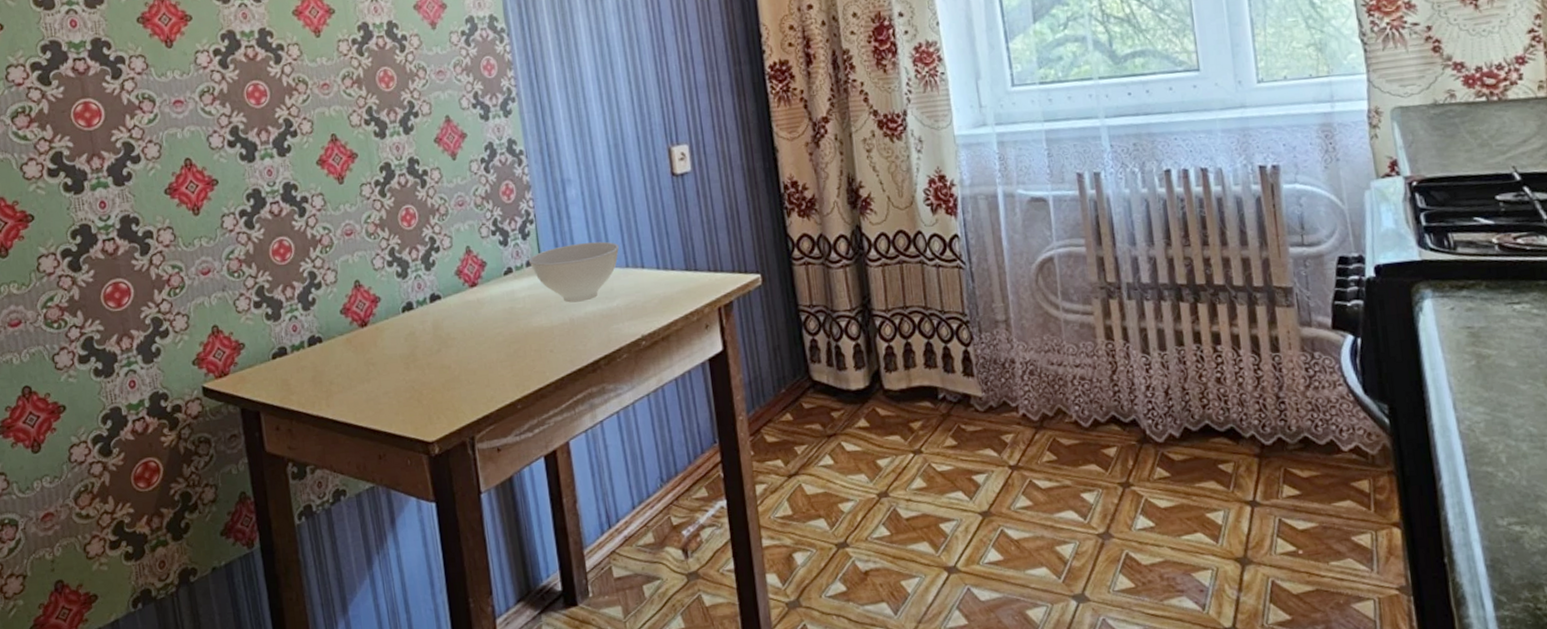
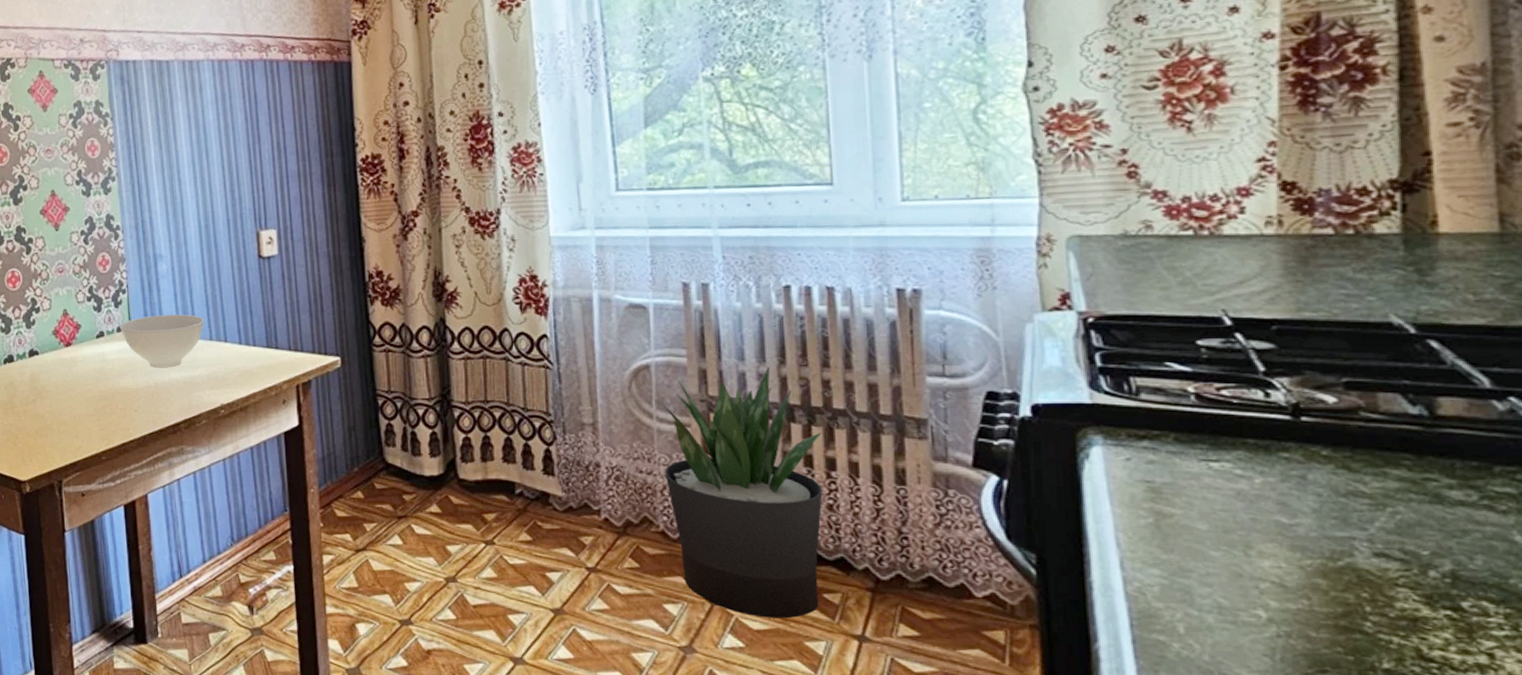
planter: none [1068,249,1216,495] -> present [663,367,823,619]

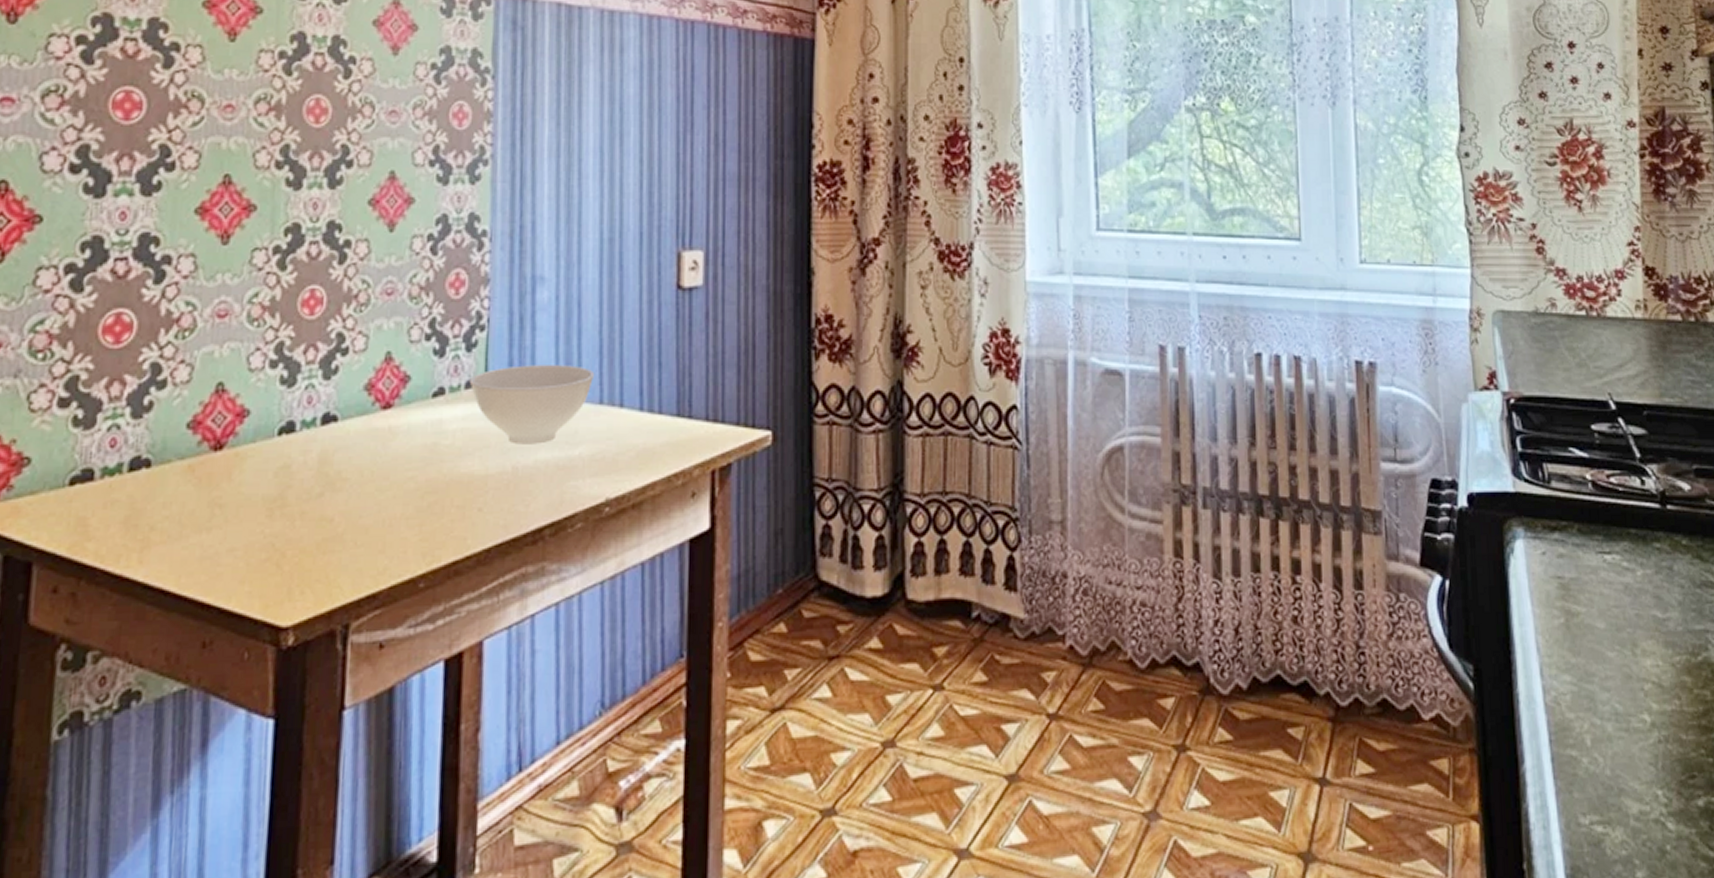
planter: present [663,367,823,619] -> none [1134,449,1288,765]

